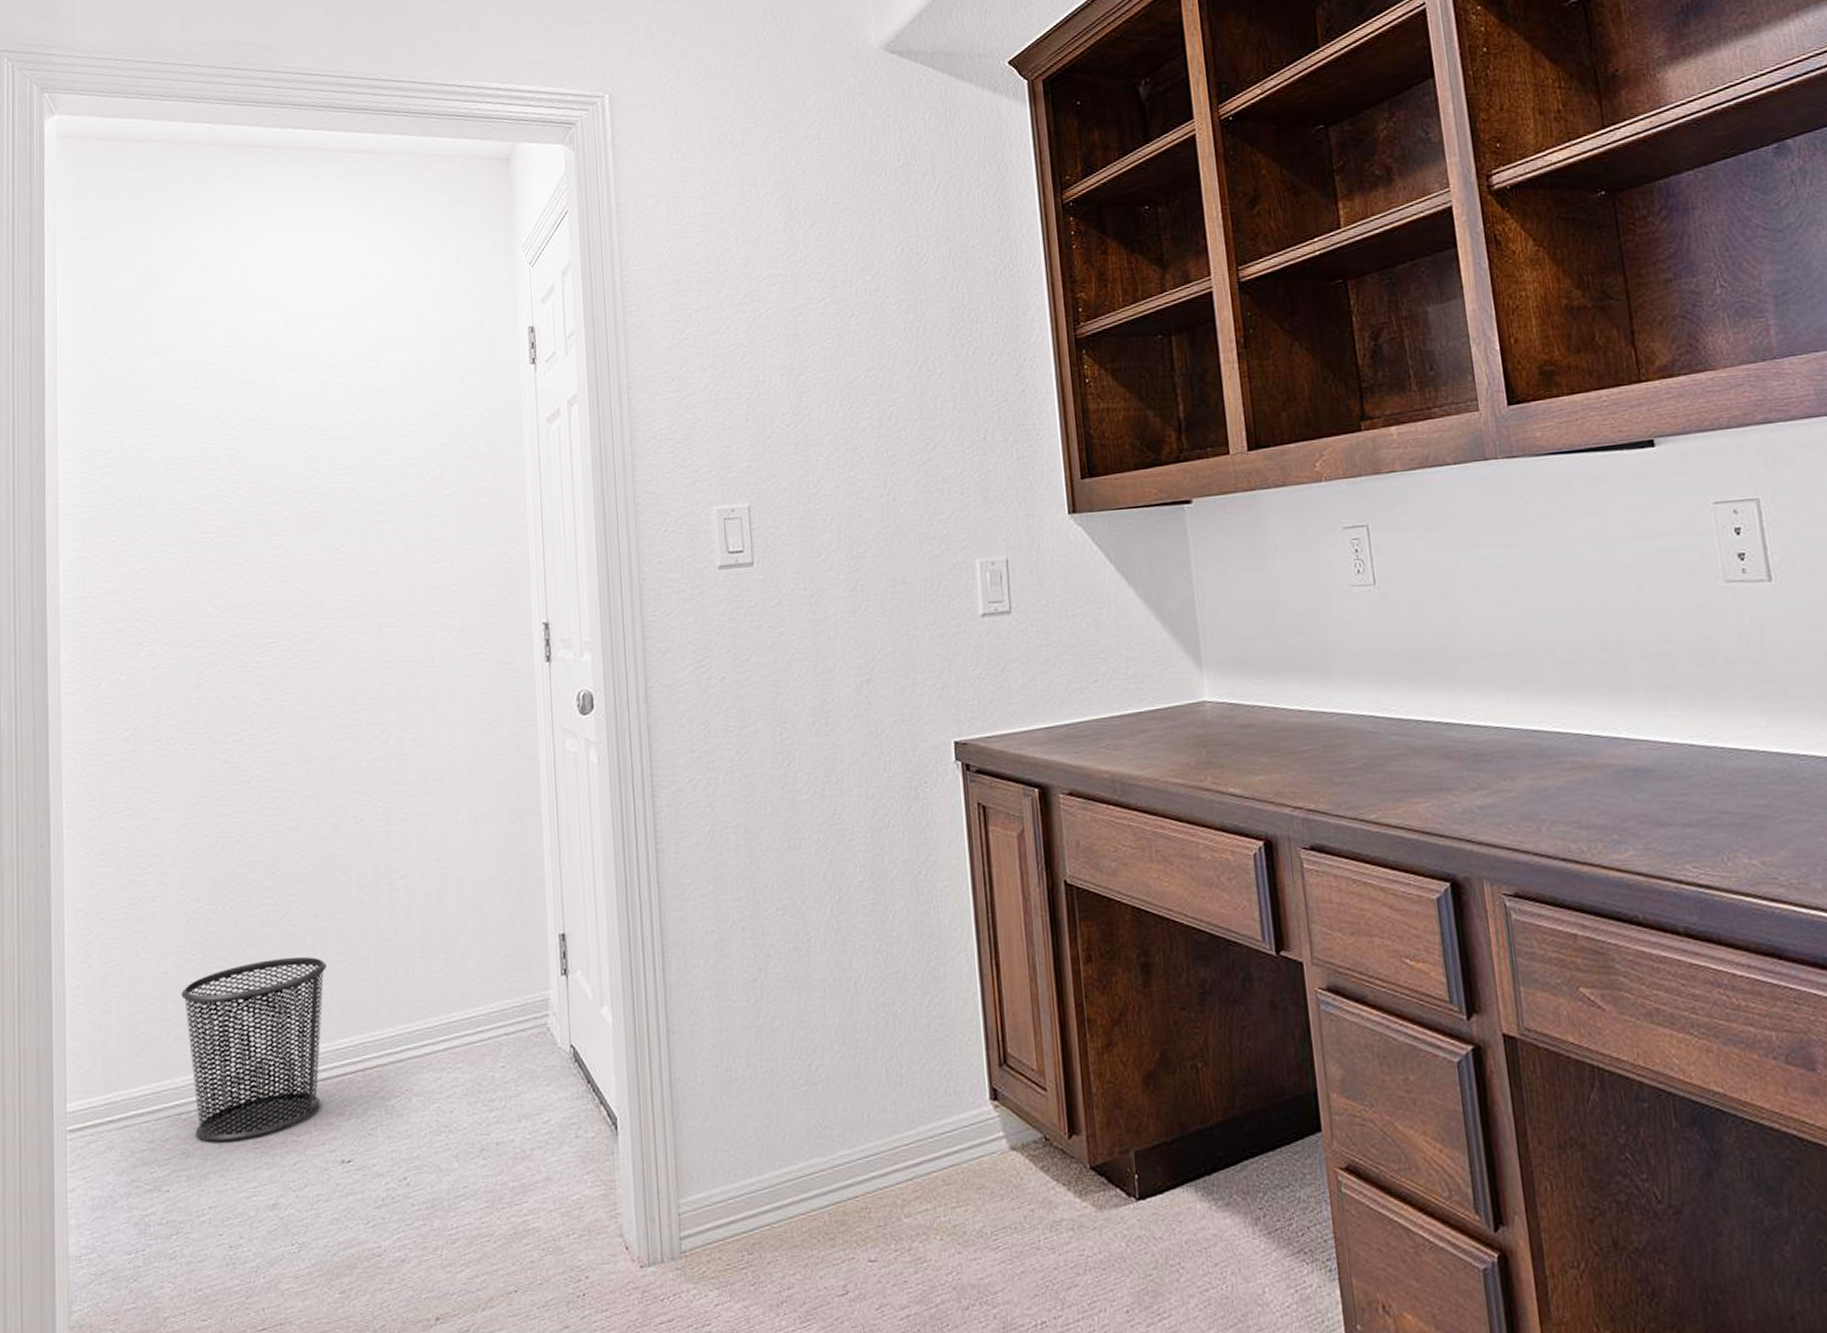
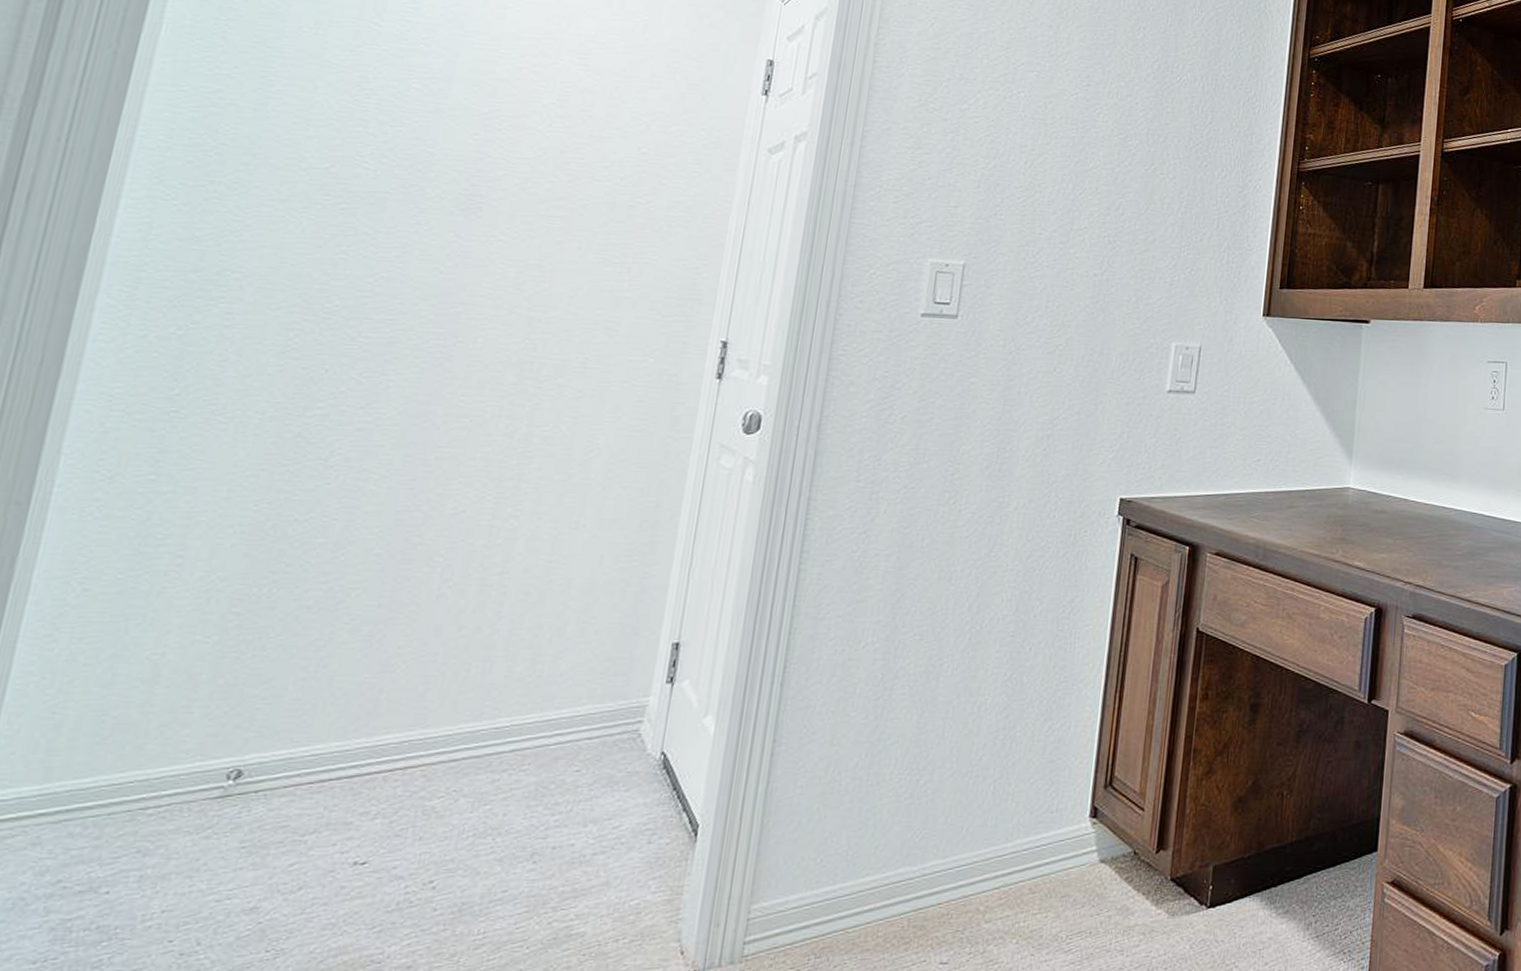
waste bin: present [181,956,326,1143] -> none [161,646,382,841]

